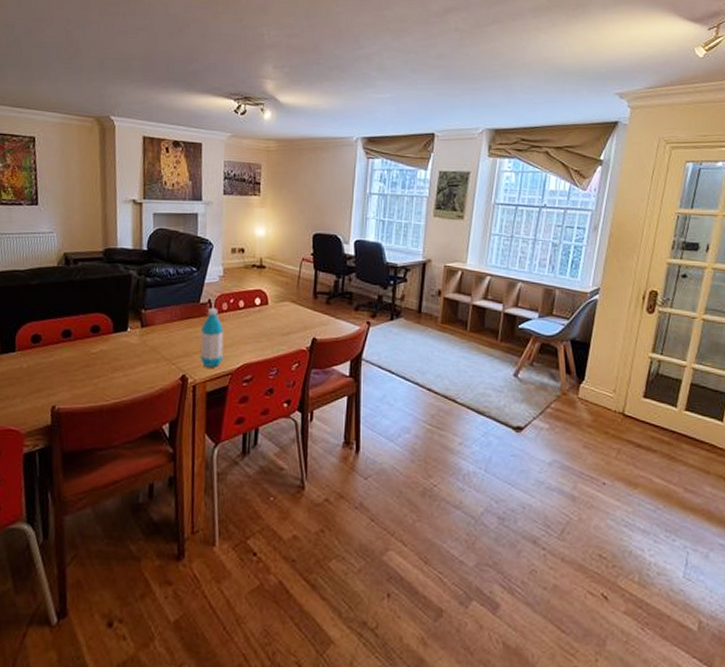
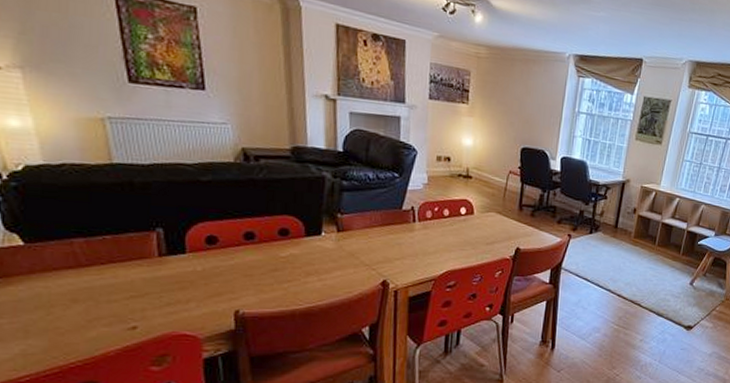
water bottle: present [200,308,224,367] -> none [402,215,428,273]

